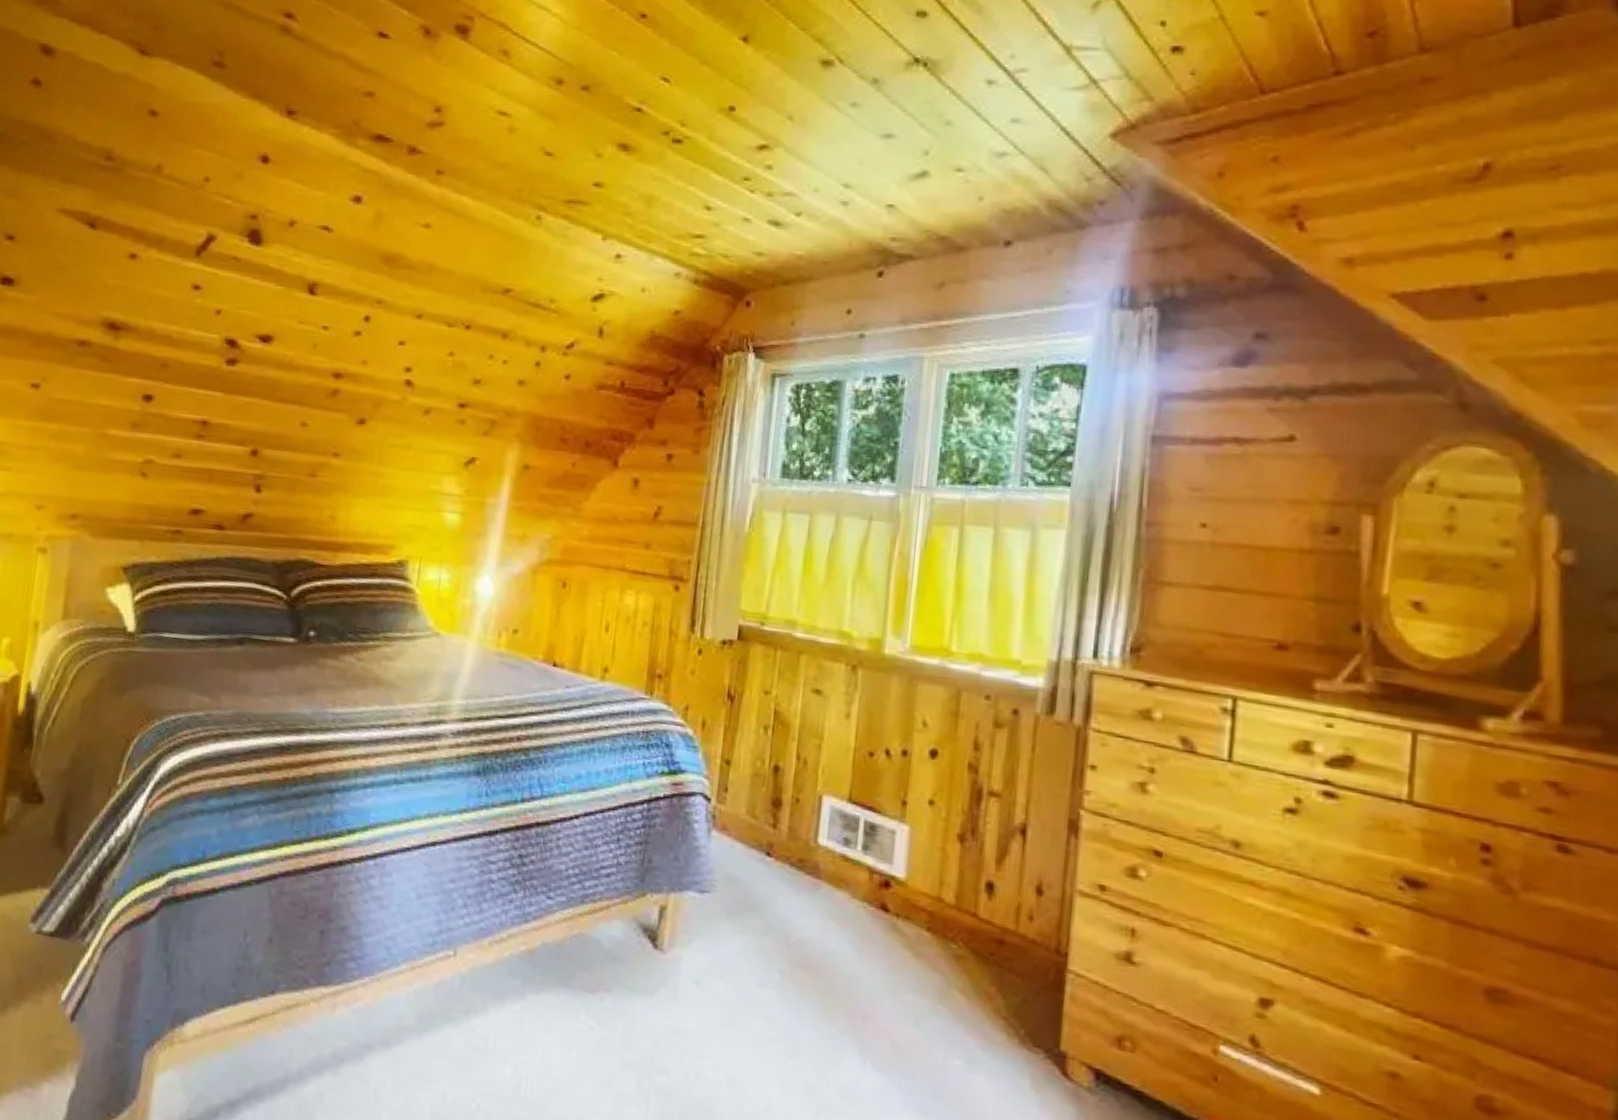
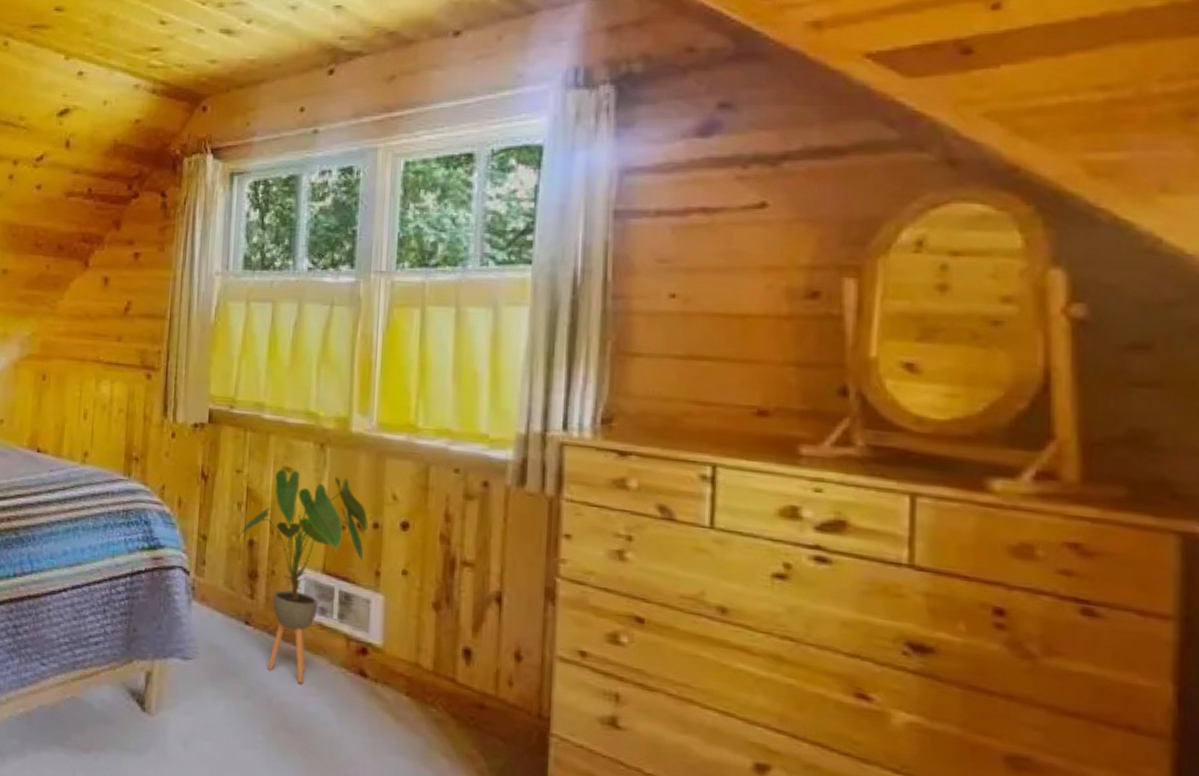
house plant: none [762,691,897,919] -> present [237,469,369,684]

